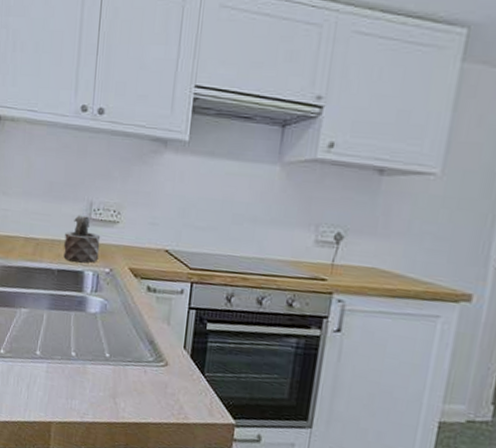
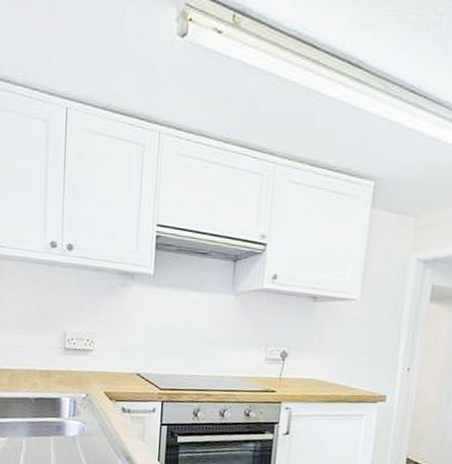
succulent plant: present [63,214,101,263] -> none [40,344,76,390]

